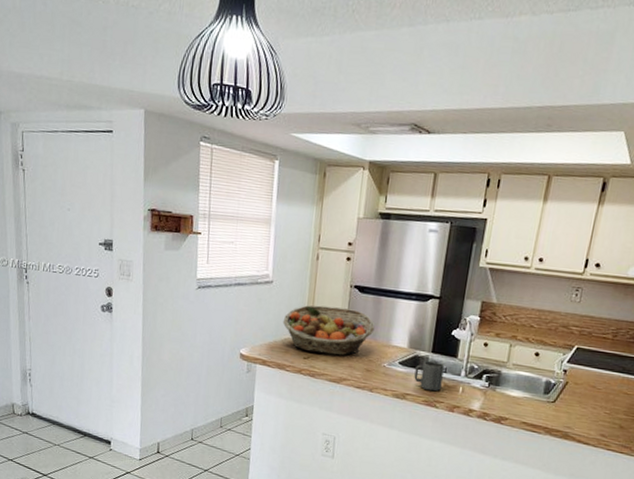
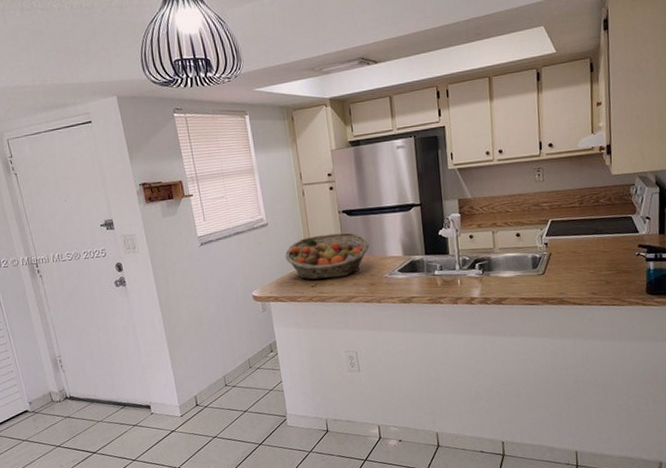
mug: present [414,360,445,392] -> none [414,261,441,290]

